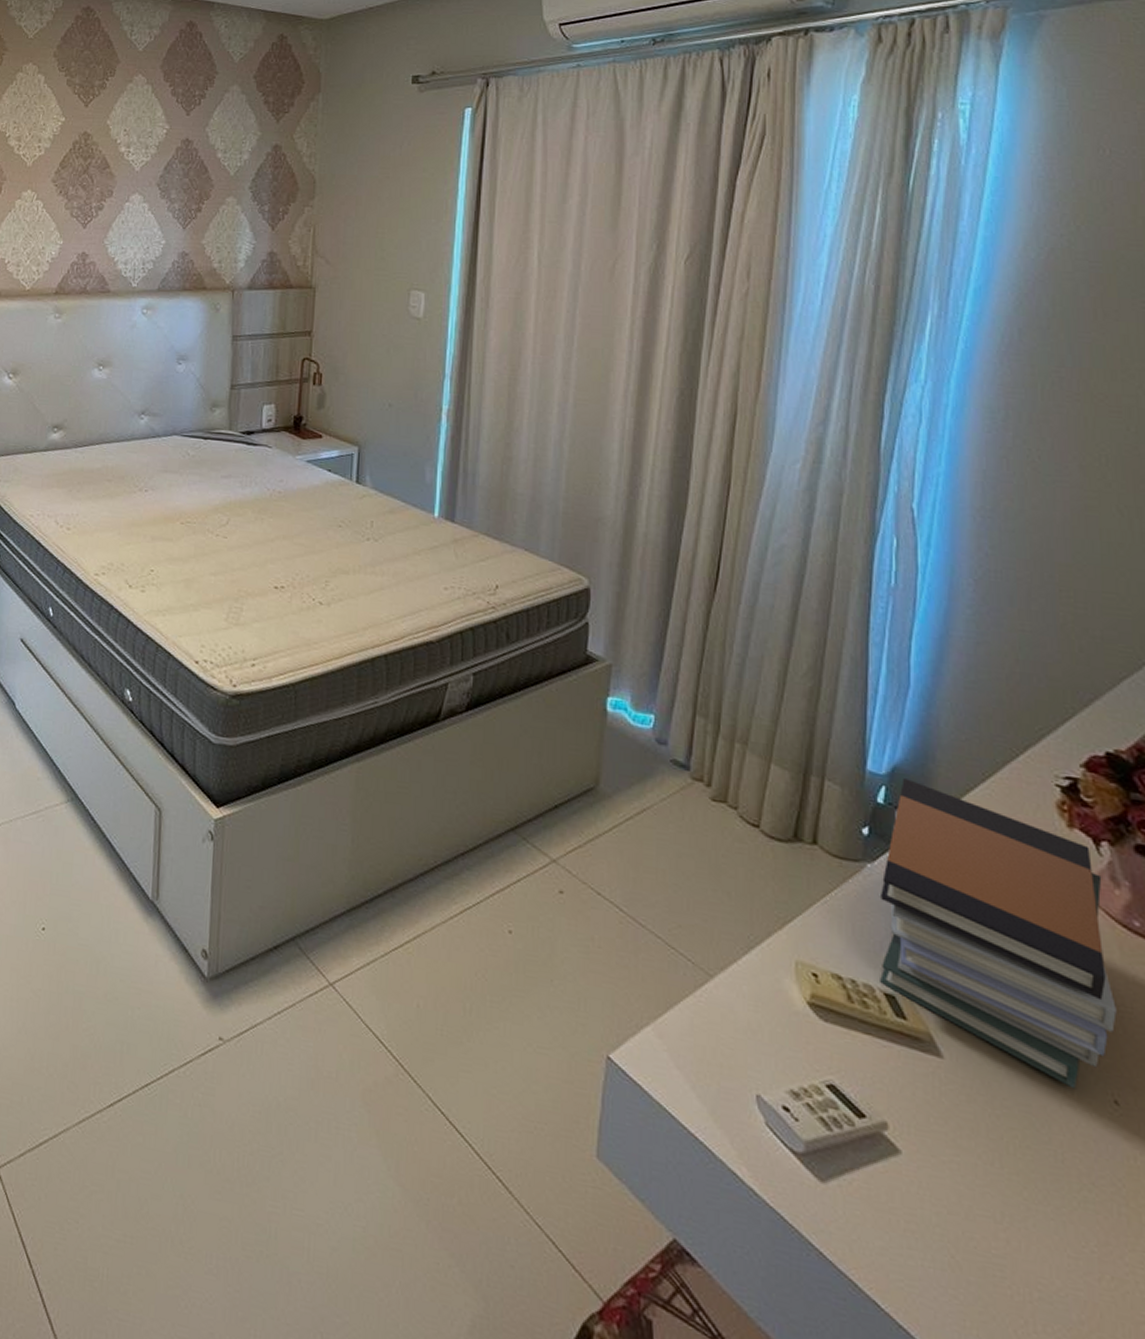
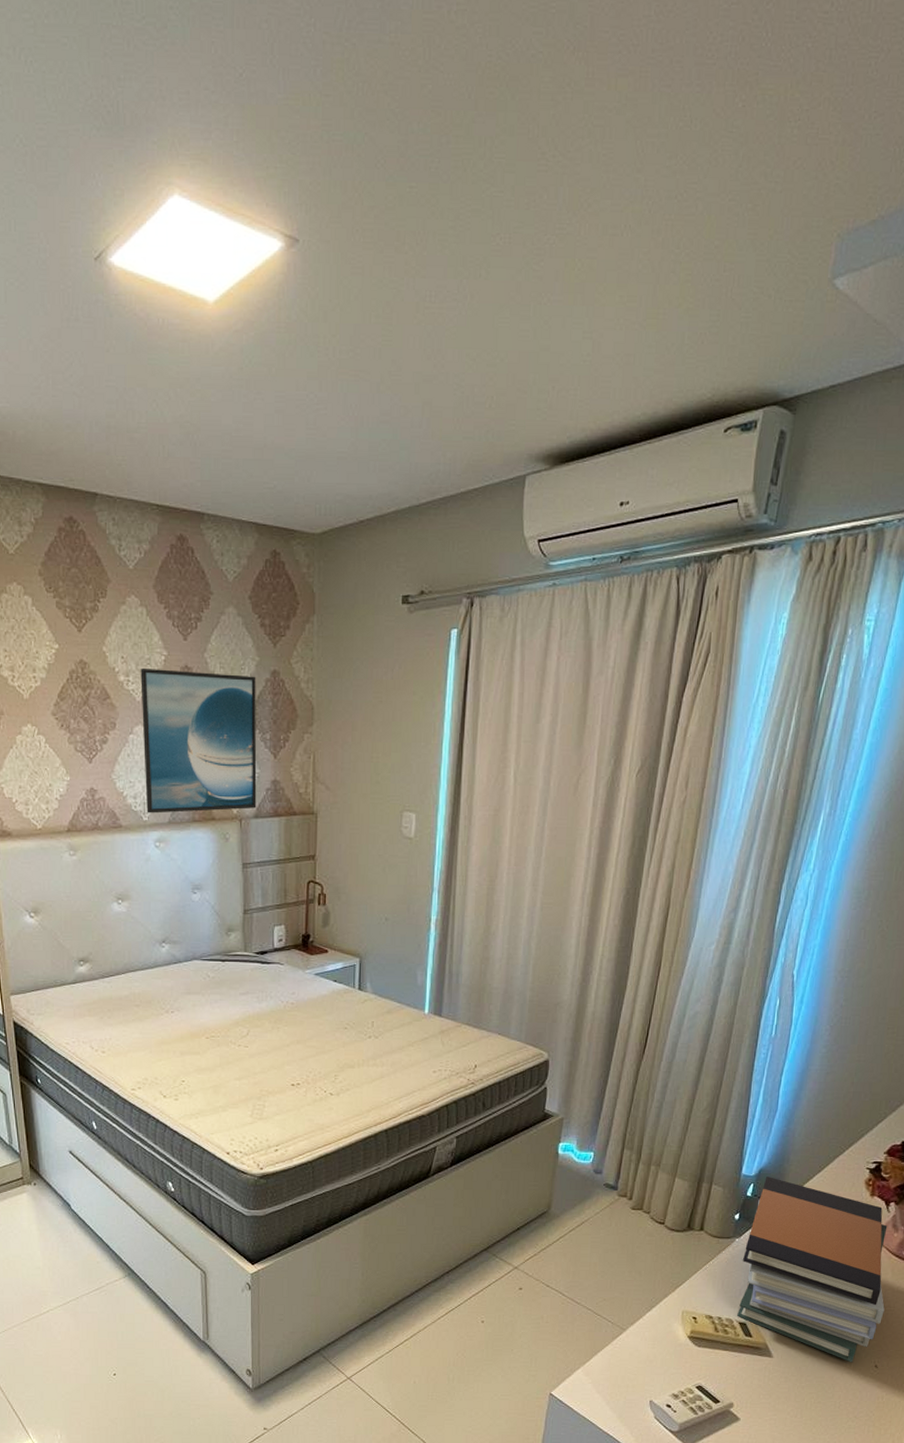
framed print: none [136,141,257,281] -> present [140,669,257,814]

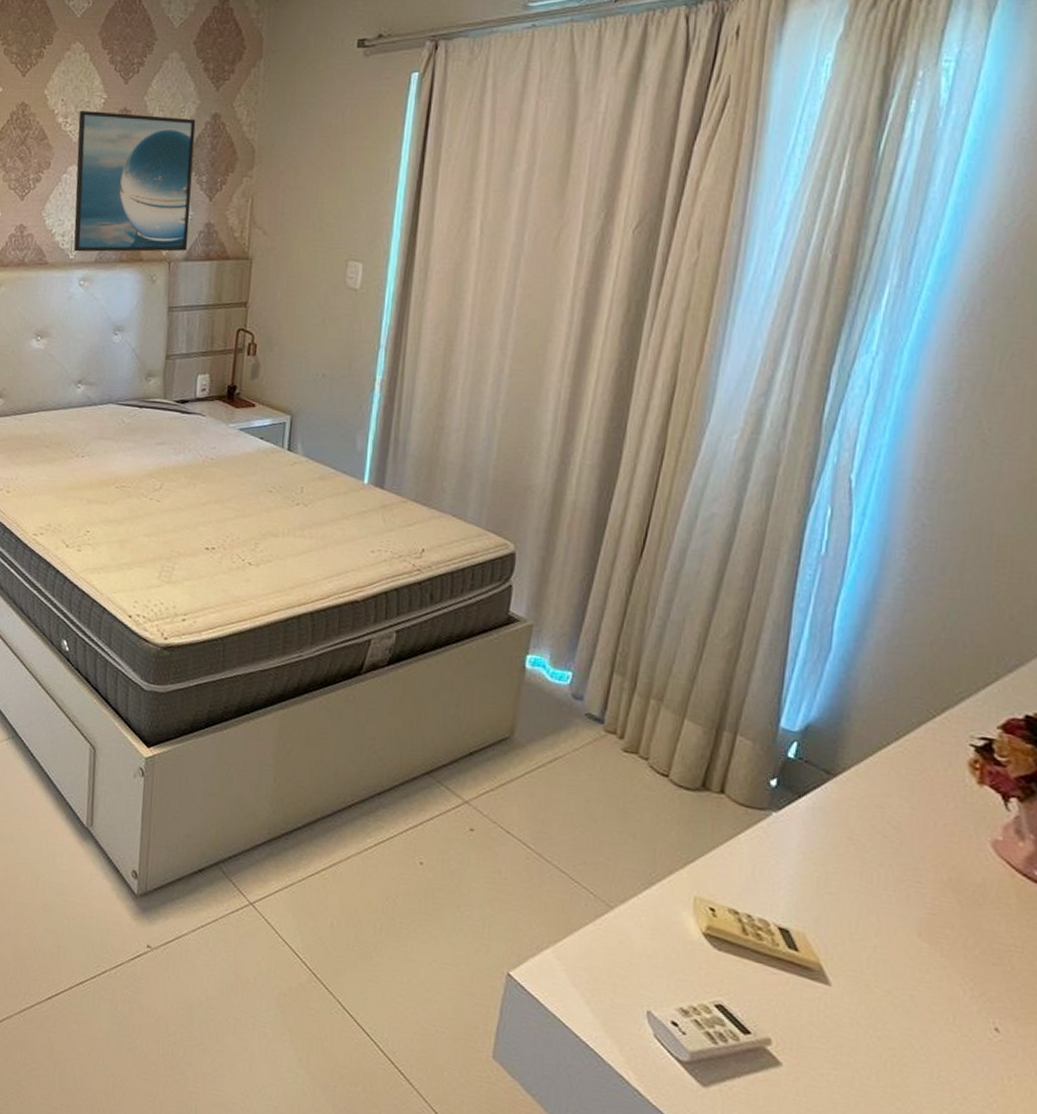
book stack: present [737,1177,888,1363] -> none [775,735,1008,1017]

